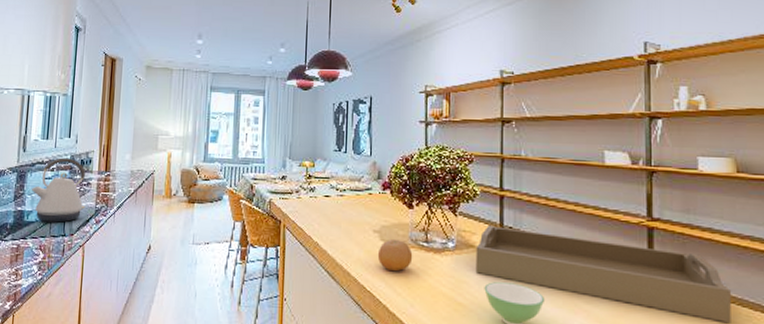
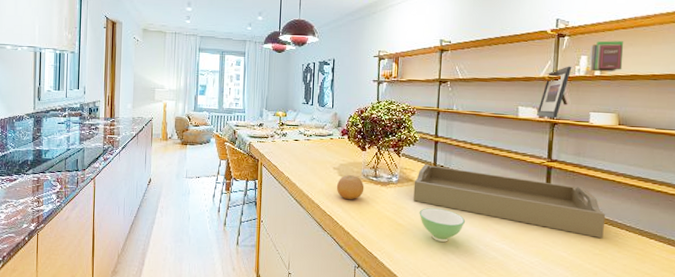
kettle: present [32,157,85,223] -> none [47,106,94,160]
picture frame: none [629,99,669,166] -> present [537,66,572,119]
books: none [690,67,735,106] -> present [589,41,624,72]

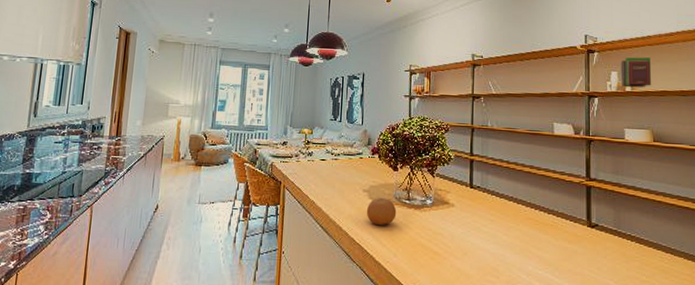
serving tray: present [413,164,606,239] -> none [449,184,650,264]
bowl: present [419,207,466,242] -> none [456,232,506,271]
picture frame: present [537,66,572,119] -> none [572,81,604,135]

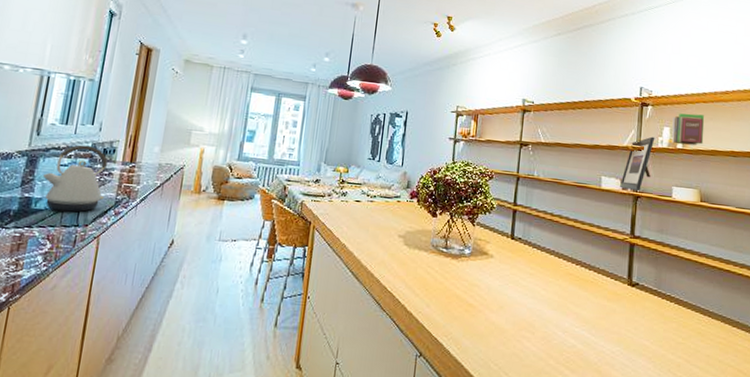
kettle: none [41,123,96,184] -> present [43,144,108,213]
fruit: present [366,197,397,226] -> none [400,243,433,275]
picture frame: none [572,81,604,135] -> present [620,136,655,192]

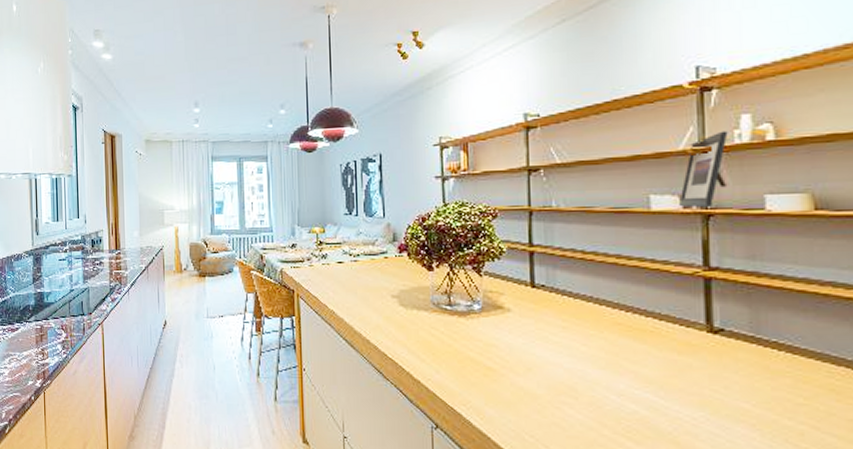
kettle: present [43,144,108,213] -> none [48,238,100,302]
books: present [671,113,705,146] -> none [754,86,811,136]

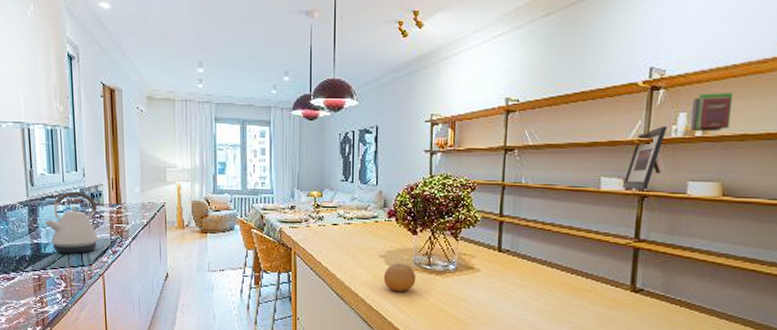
kettle: none [48,238,100,302] -> present [45,191,100,254]
fruit: none [397,303,436,338] -> present [383,262,416,292]
books: none [754,86,811,136] -> present [688,93,733,132]

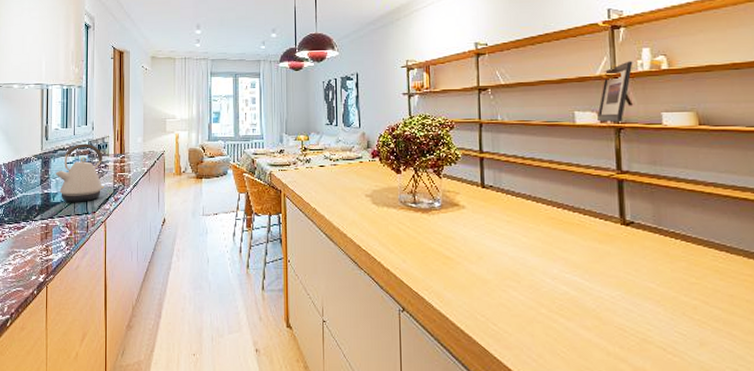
fruit: present [383,262,416,292] -> none [370,201,403,231]
books: present [688,93,733,132] -> none [652,28,694,65]

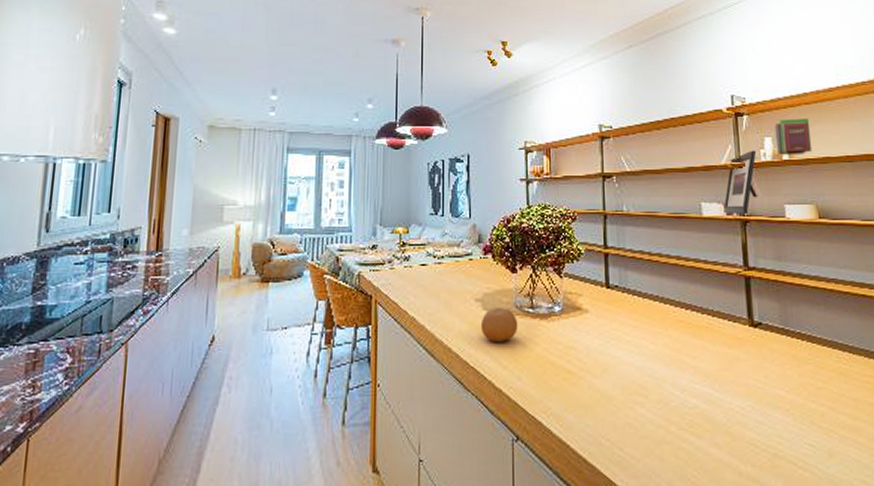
kettle: present [56,143,104,202] -> none [57,237,130,318]
fruit: none [370,201,403,231] -> present [480,307,518,343]
books: none [652,28,694,65] -> present [773,118,813,155]

